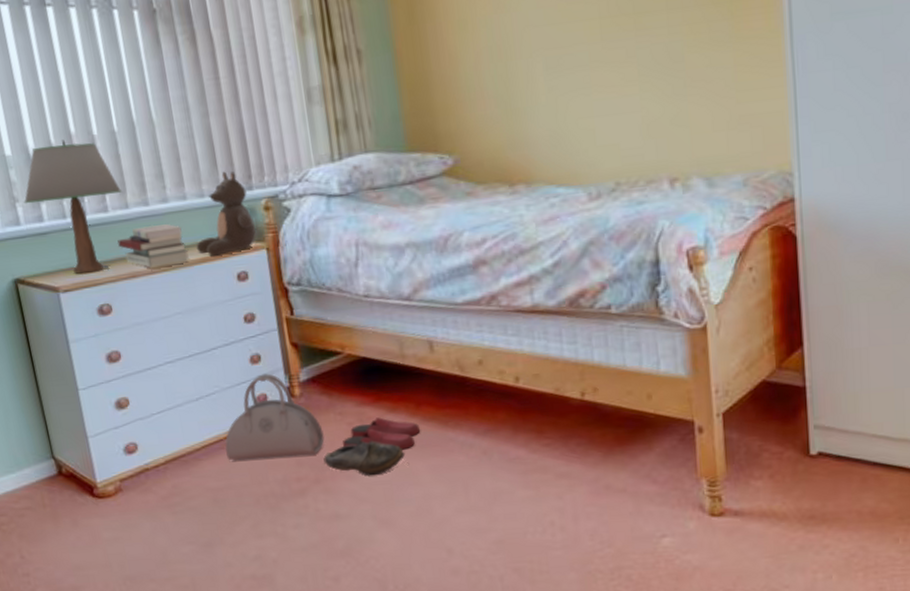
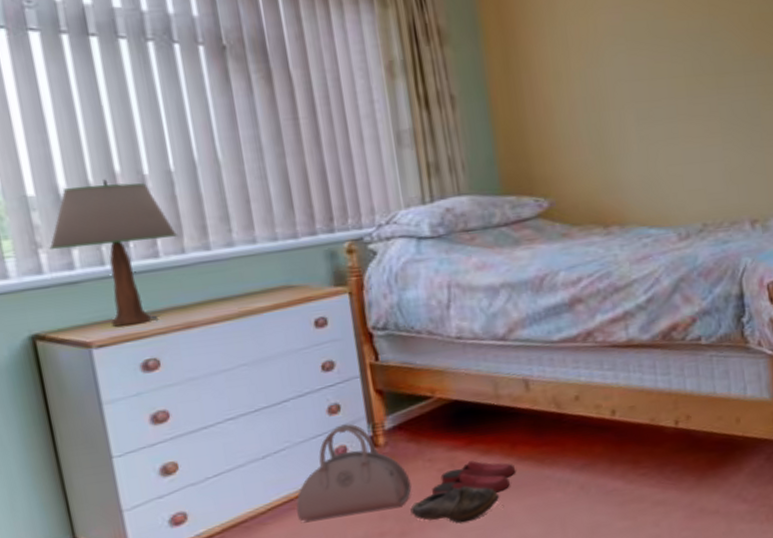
books: present [117,224,189,269] -> none [170,269,258,318]
teddy bear: present [196,171,256,256] -> none [266,213,338,303]

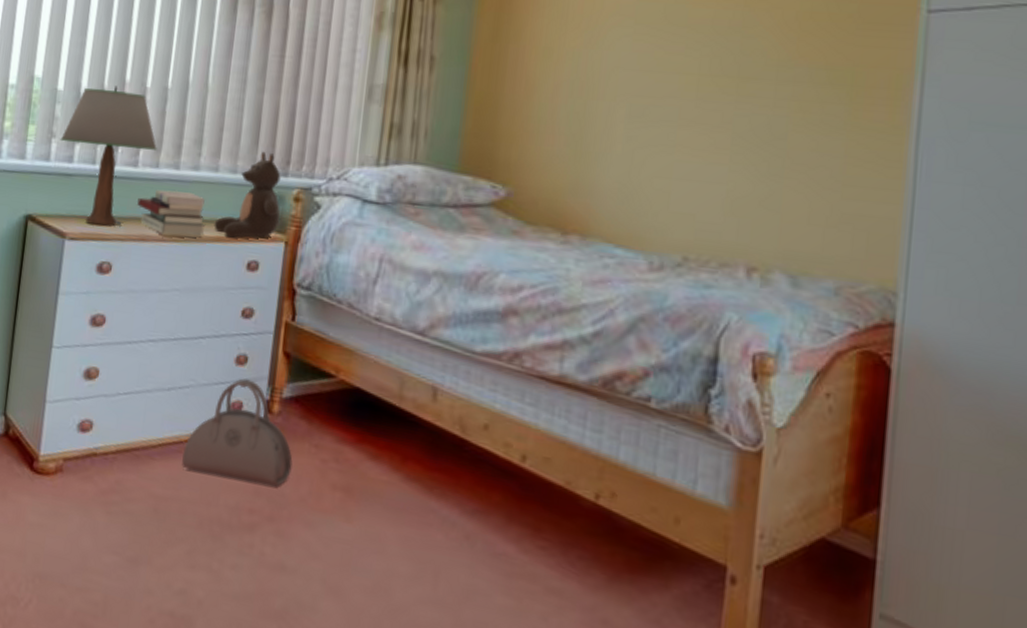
books: none [170,269,258,318] -> present [137,189,205,240]
teddy bear: none [266,213,338,303] -> present [214,151,281,238]
shoe: present [410,486,503,522] -> none [284,483,377,530]
slippers: present [431,461,515,495] -> none [309,461,400,508]

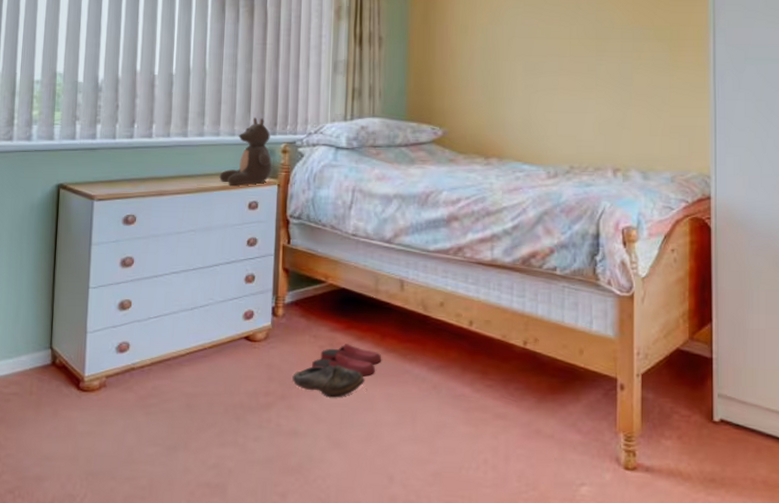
table lamp: present [60,85,157,226] -> none [83,75,167,186]
books: present [137,189,205,240] -> none [154,153,211,190]
handbag: present [182,378,293,486] -> none [207,293,297,372]
shoe: none [284,483,377,530] -> present [292,363,366,397]
slippers: none [309,461,400,508] -> present [311,344,381,376]

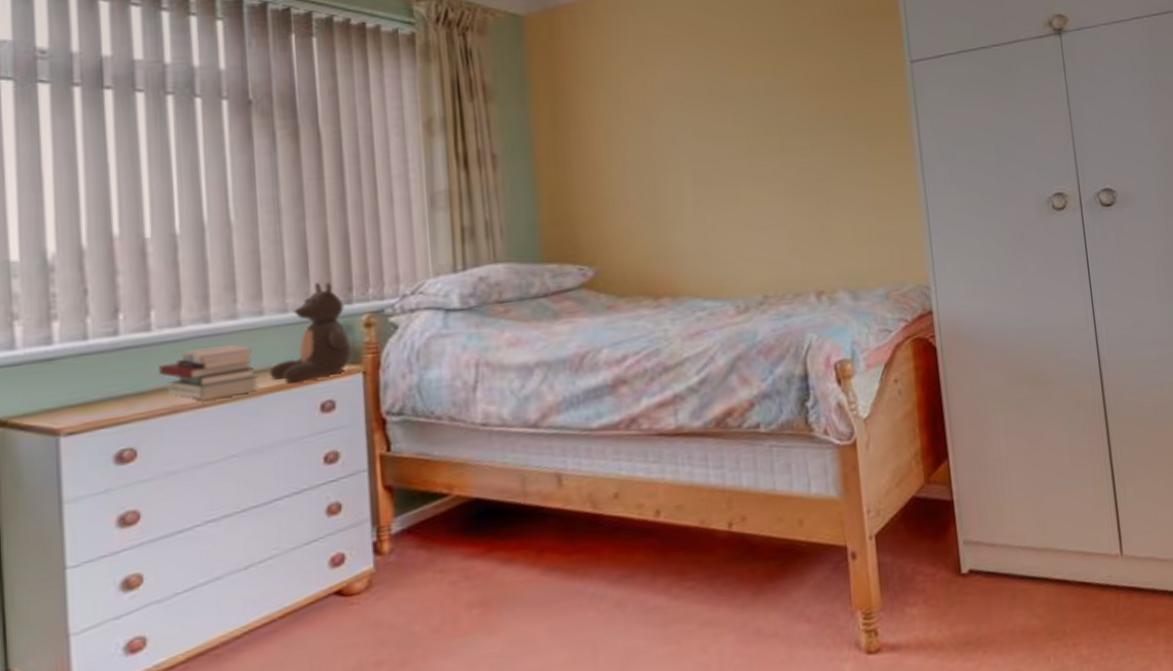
books: none [154,153,211,190] -> present [159,345,257,401]
shoe: present [292,363,366,397] -> none [414,603,524,648]
slippers: present [311,344,381,376] -> none [440,571,540,614]

